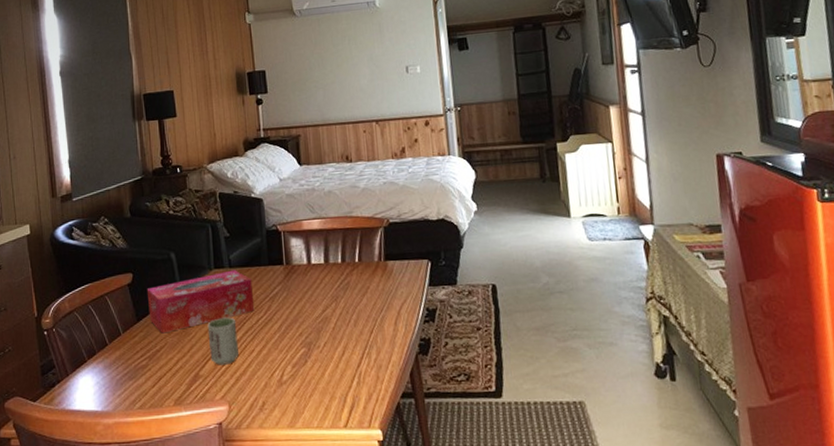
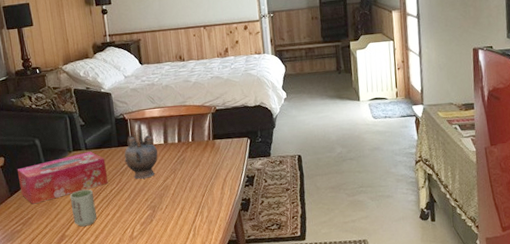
teapot: none [275,235,316,307] -> present [124,121,158,179]

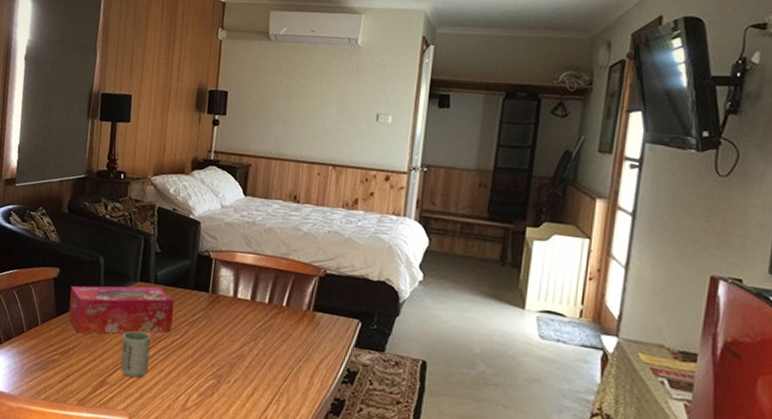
teapot: present [124,121,158,179] -> none [197,264,240,338]

